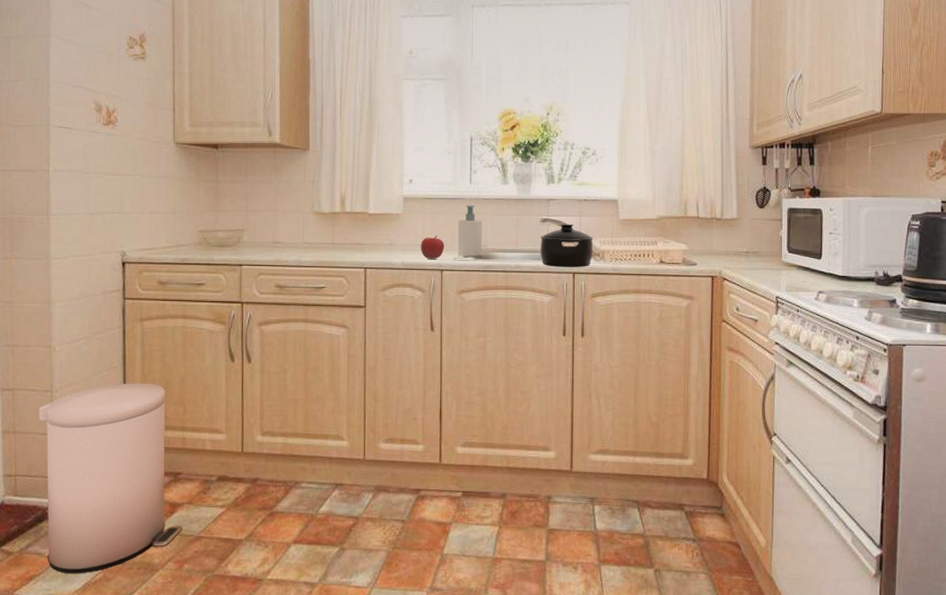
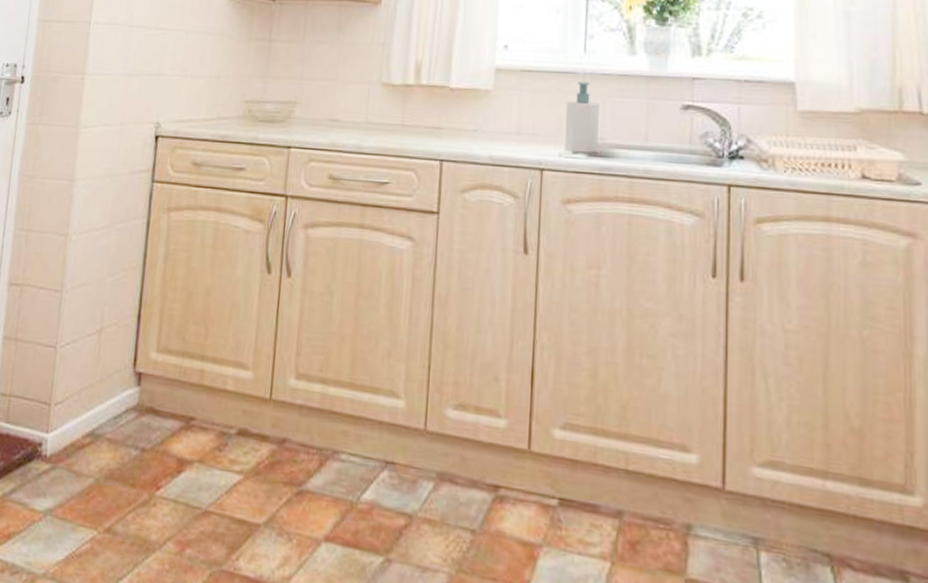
pedal bin: present [39,383,183,574] -> none [31,289,190,541]
fruit: present [420,235,445,260] -> none [514,121,547,155]
saucepan: present [540,223,594,268] -> none [680,113,759,179]

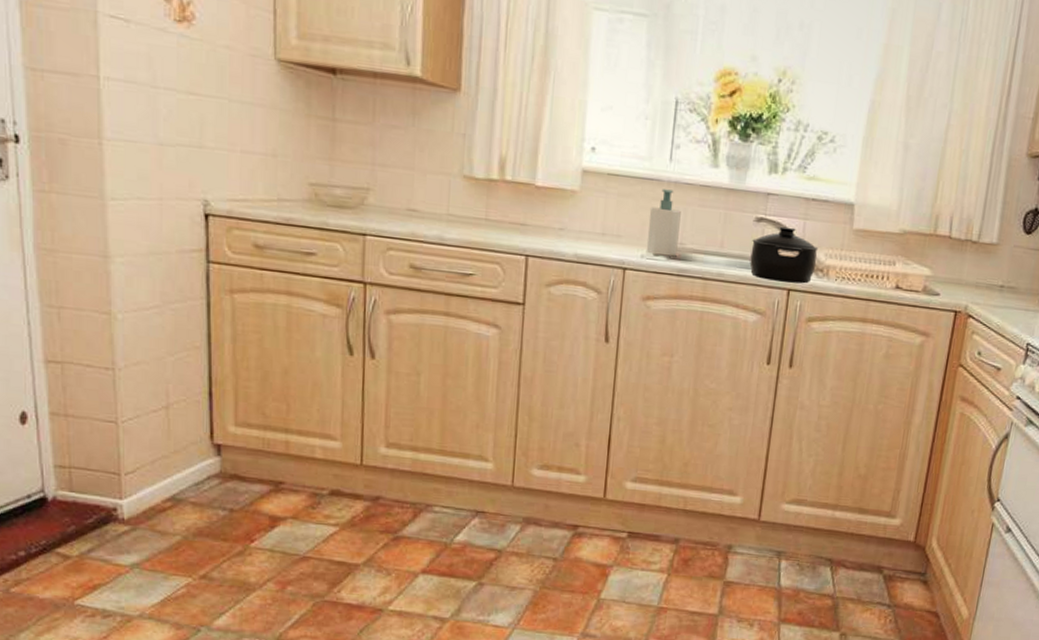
saucepan: none [680,113,759,179] -> present [749,226,819,284]

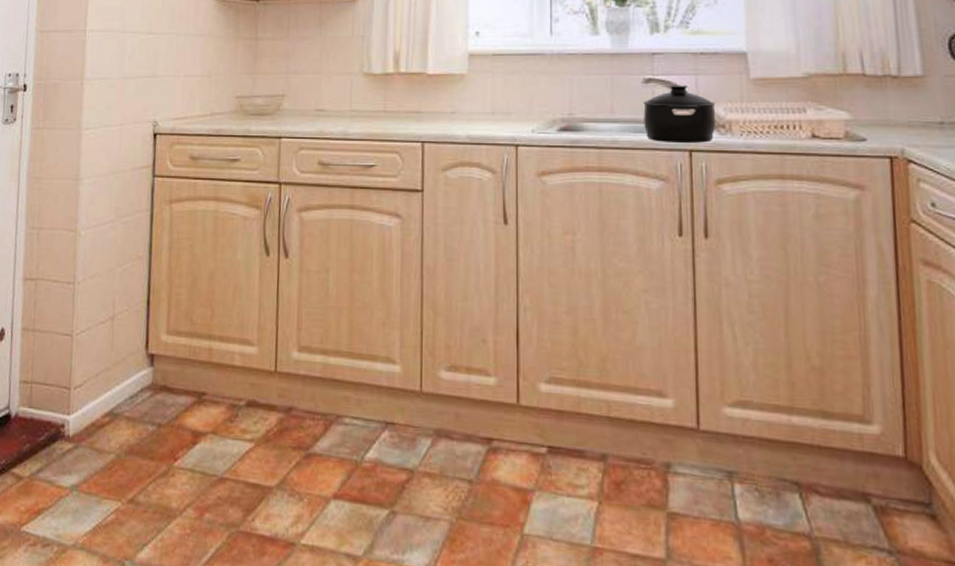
soap bottle: present [646,189,681,257] -> none [535,62,567,128]

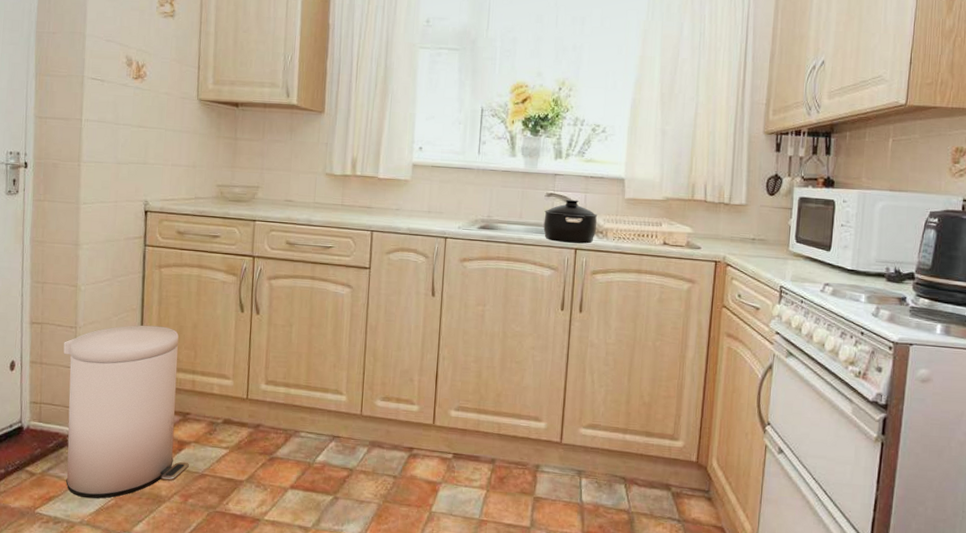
pedal bin: none [58,277,205,513] -> present [63,325,189,499]

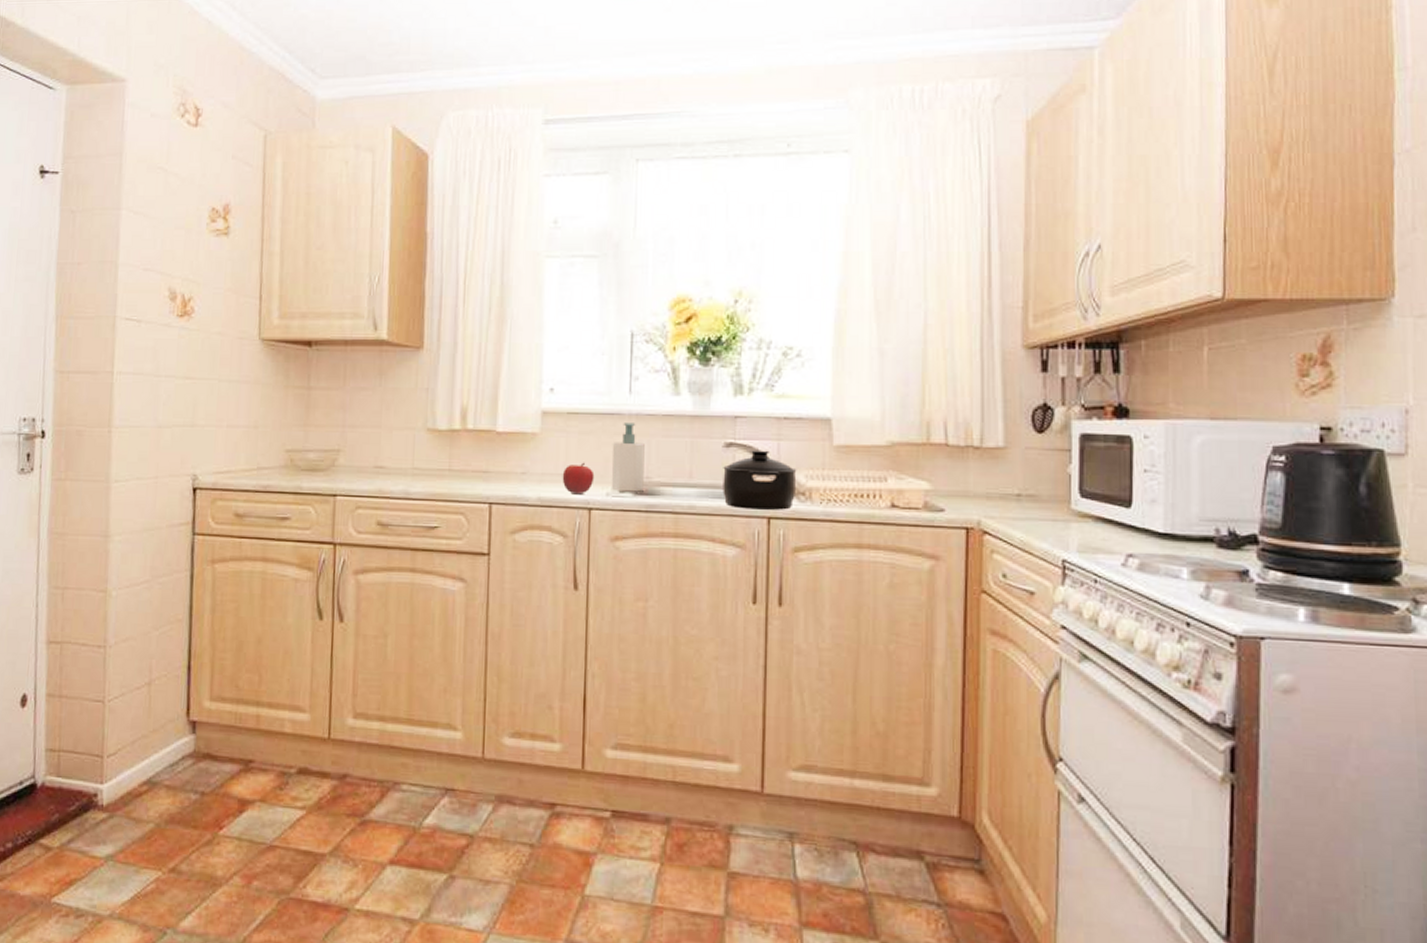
pedal bin: present [63,325,189,499] -> none [89,641,253,882]
fruit: none [426,203,450,227] -> present [562,462,595,495]
soap bottle: none [462,175,488,227] -> present [611,423,645,492]

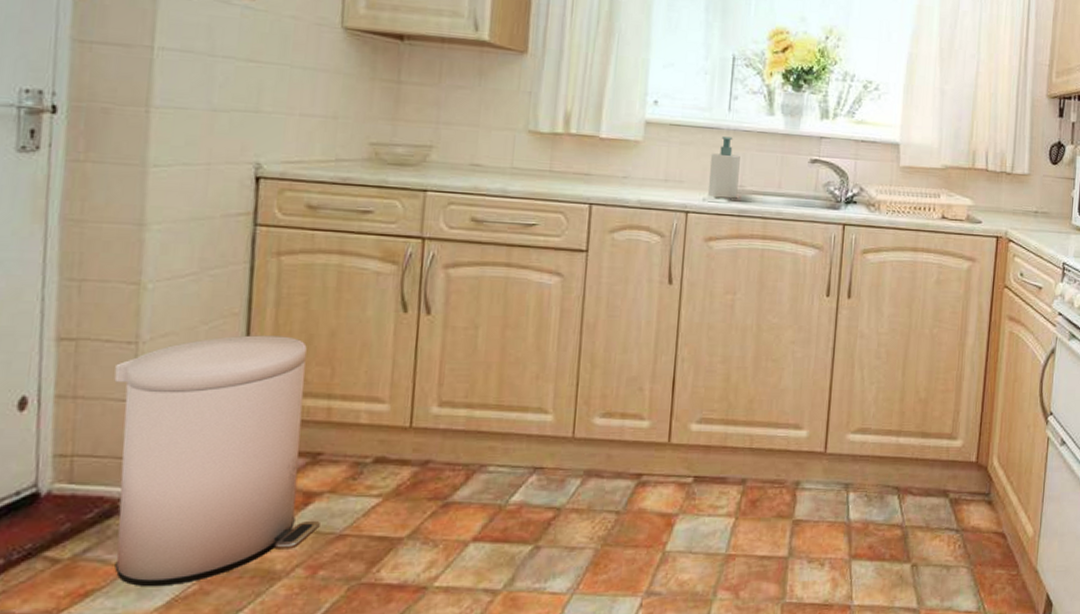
pedal bin: none [89,641,253,882] -> present [114,335,320,587]
fruit: present [562,462,595,495] -> none [662,170,693,199]
saucepan: present [723,450,797,511] -> none [806,166,870,219]

